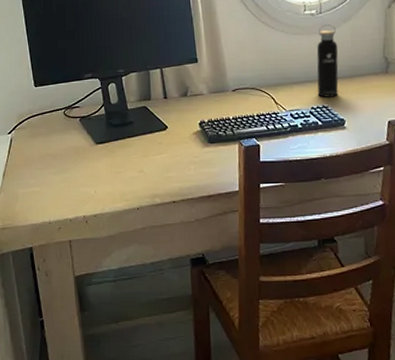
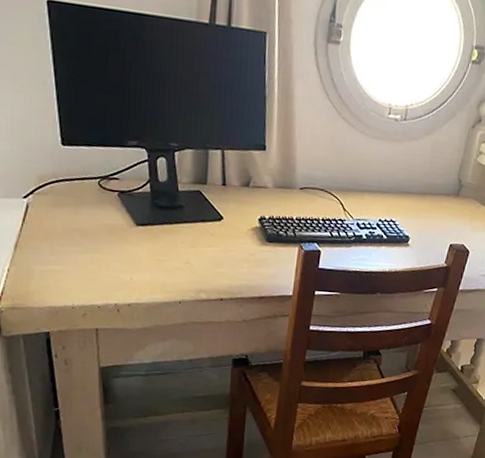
water bottle: present [316,24,339,97] -> none [387,133,417,212]

